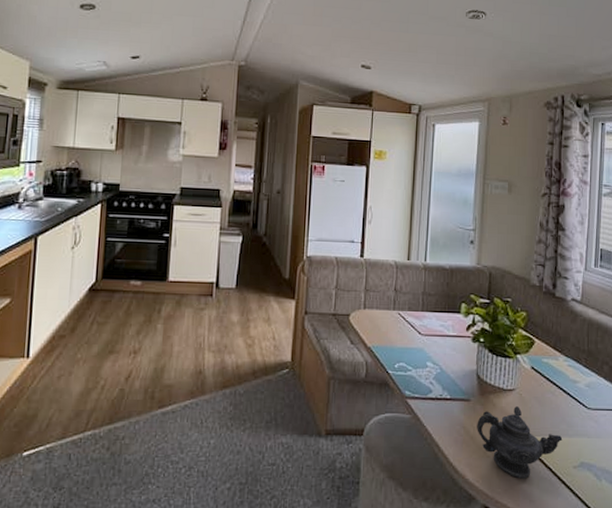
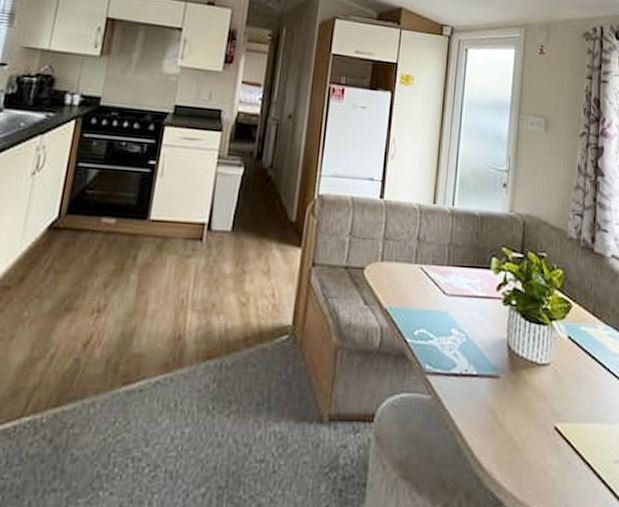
teapot: present [477,406,563,479] -> none [506,385,602,478]

